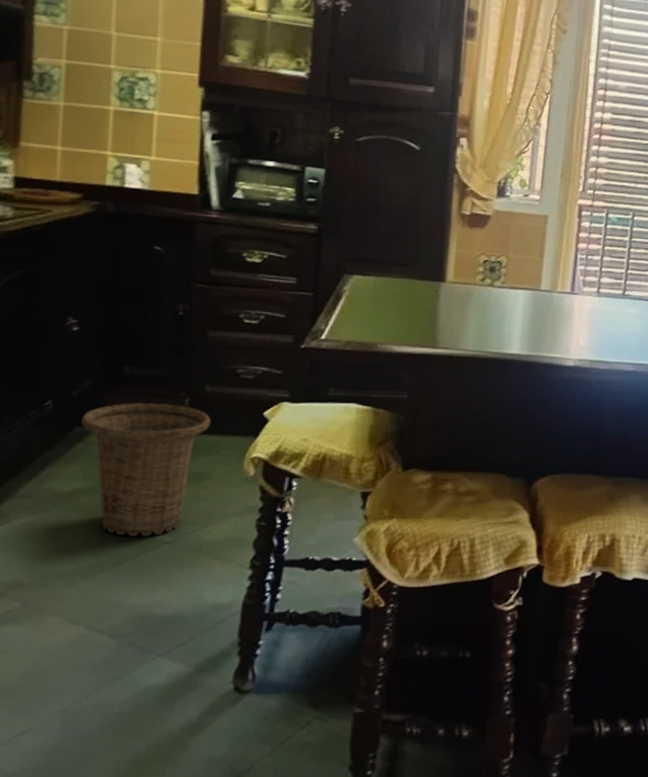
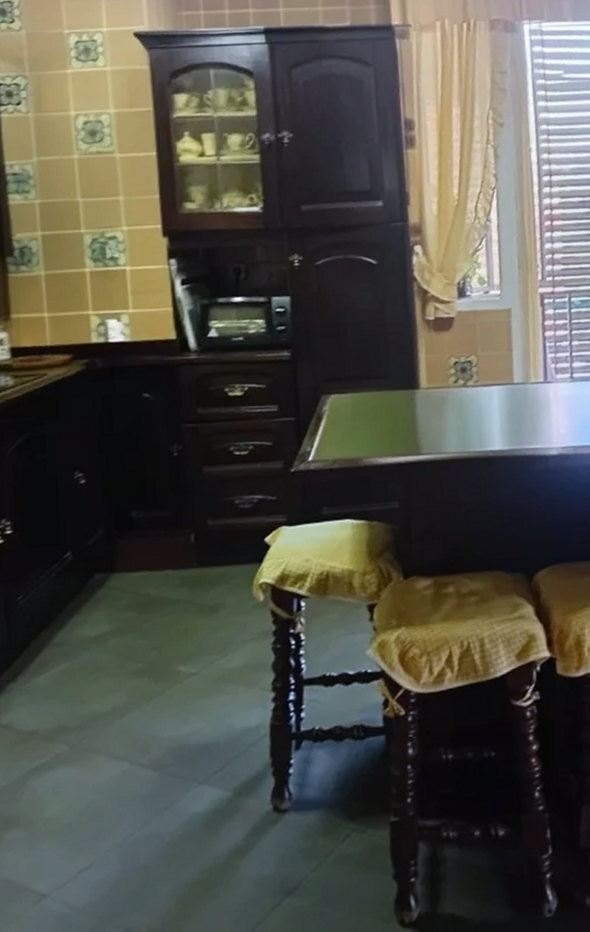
basket: present [81,402,211,536] -> none [99,541,217,673]

